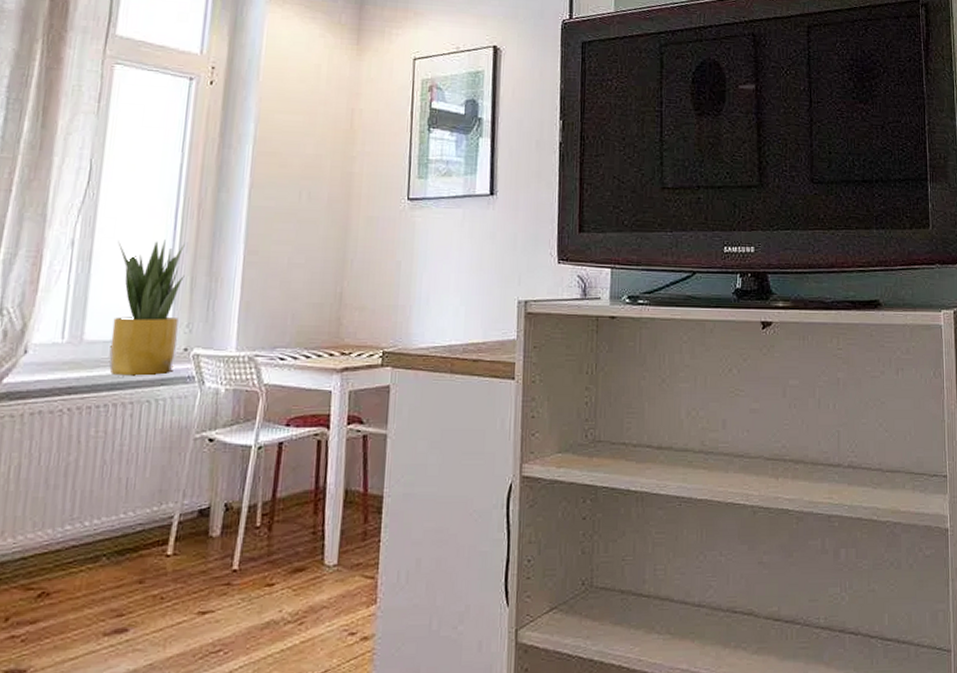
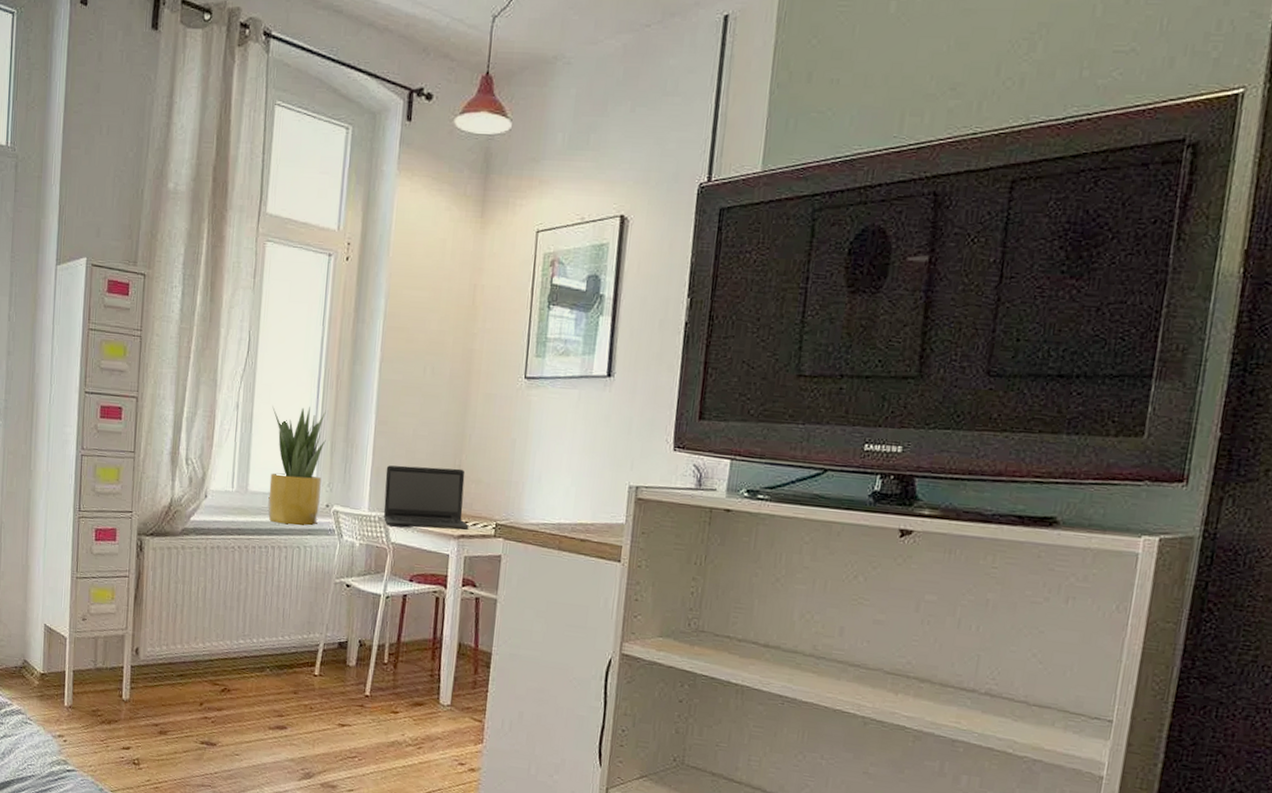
laptop: none [254,296,353,366] -> present [383,465,469,530]

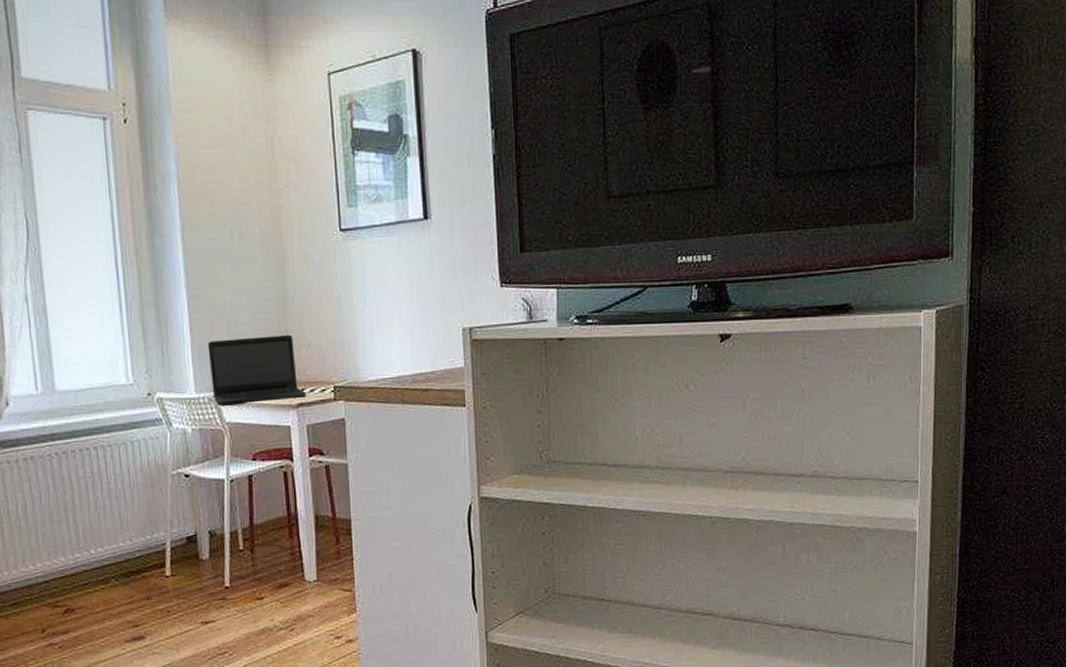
planter: present [268,406,326,526] -> none [67,289,141,422]

